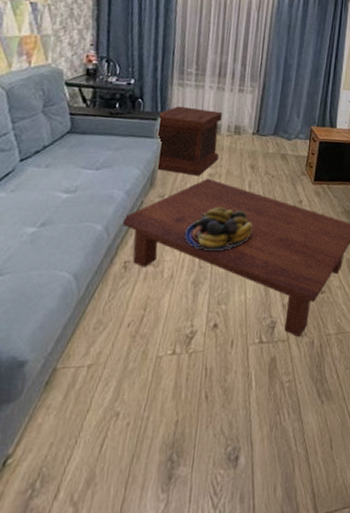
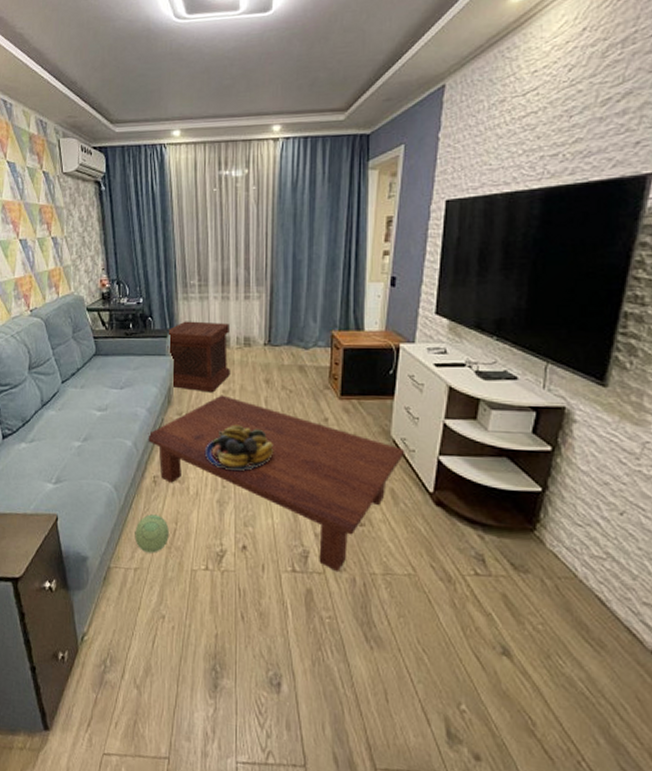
plush toy: none [92,302,136,346] -> present [134,514,169,553]

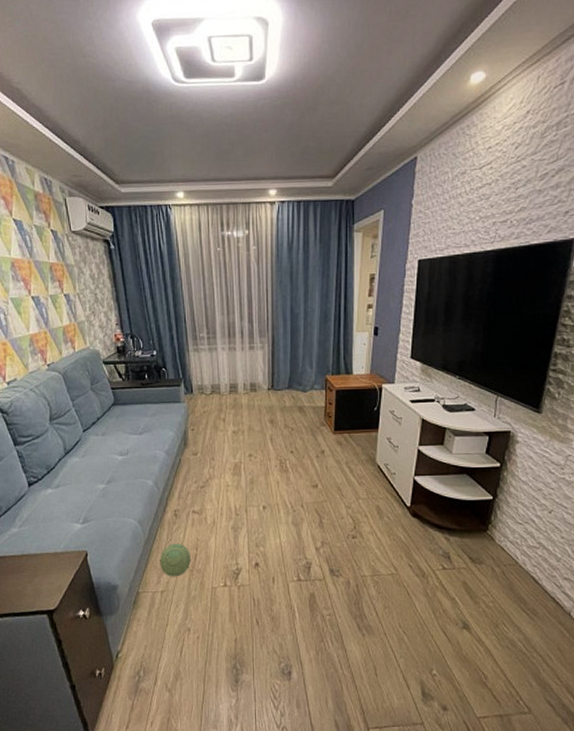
coffee table: present [148,395,405,573] -> none [167,435,388,578]
side table: present [167,321,230,393] -> none [181,370,239,434]
fruit bowl: present [204,424,274,472] -> none [219,460,280,501]

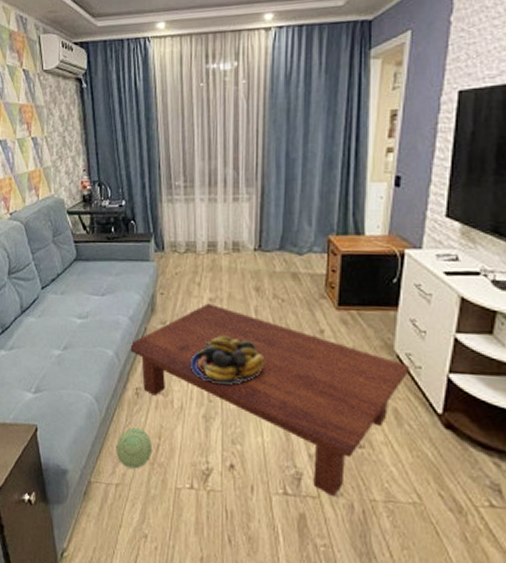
coffee table: none [167,435,388,578] -> present [130,303,411,498]
fruit bowl: none [219,460,280,501] -> present [189,335,265,386]

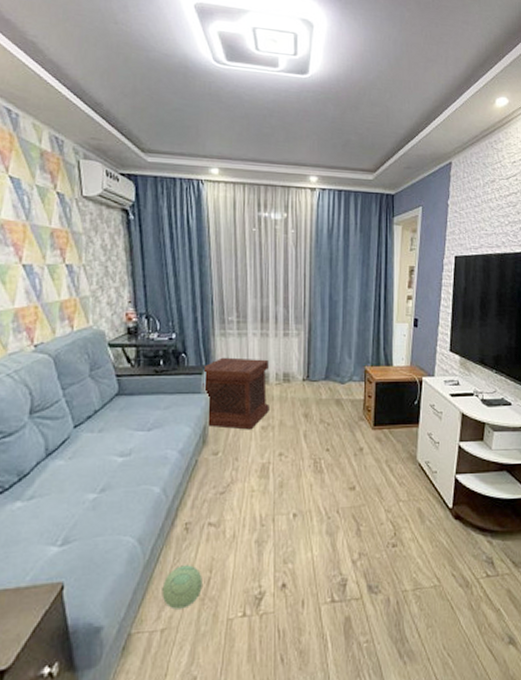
coffee table: present [130,303,411,498] -> none [179,431,429,596]
side table: none [151,224,217,301] -> present [202,357,269,430]
fruit bowl: present [189,335,265,386] -> none [242,460,313,508]

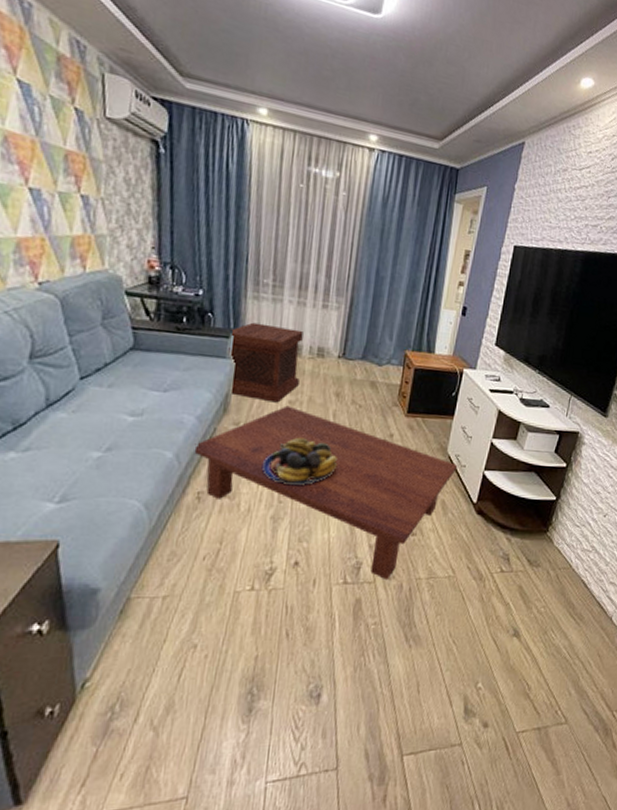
plush toy: present [162,565,202,609] -> none [166,534,212,578]
coffee table: none [179,431,429,596] -> present [195,405,458,581]
fruit bowl: none [242,460,313,508] -> present [261,437,338,486]

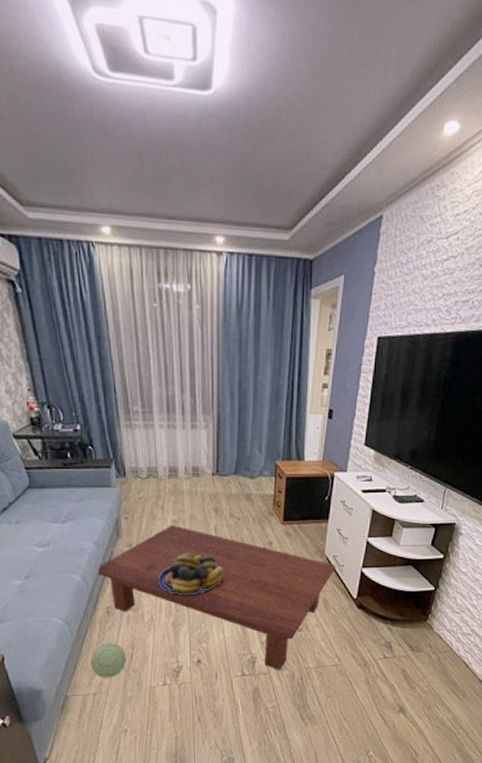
plush toy: none [166,534,212,578] -> present [90,643,126,678]
side table: present [228,322,303,403] -> none [111,450,180,523]

